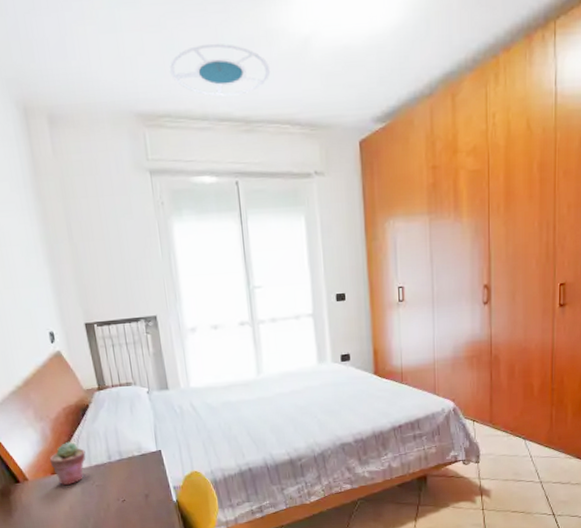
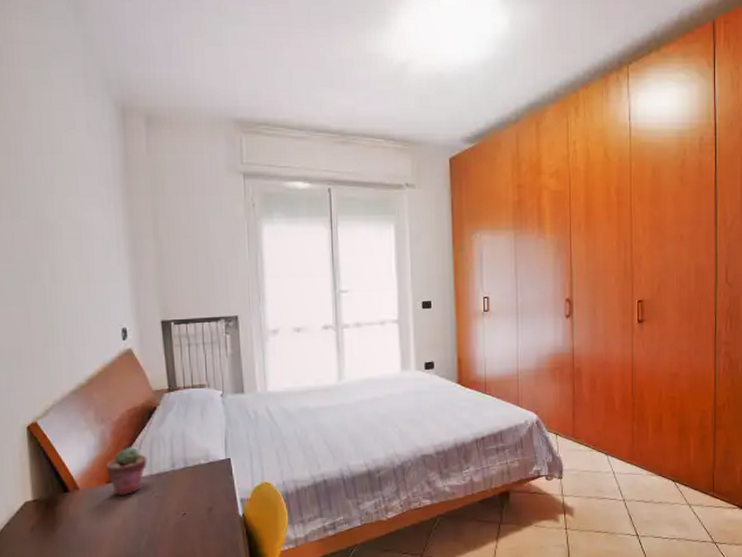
ceiling lamp: present [169,44,271,97] -> none [270,63,368,110]

